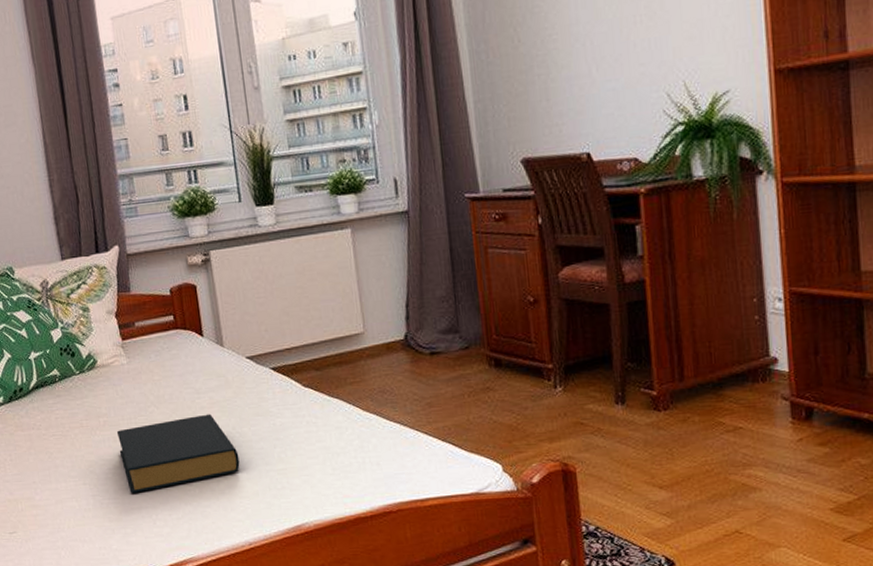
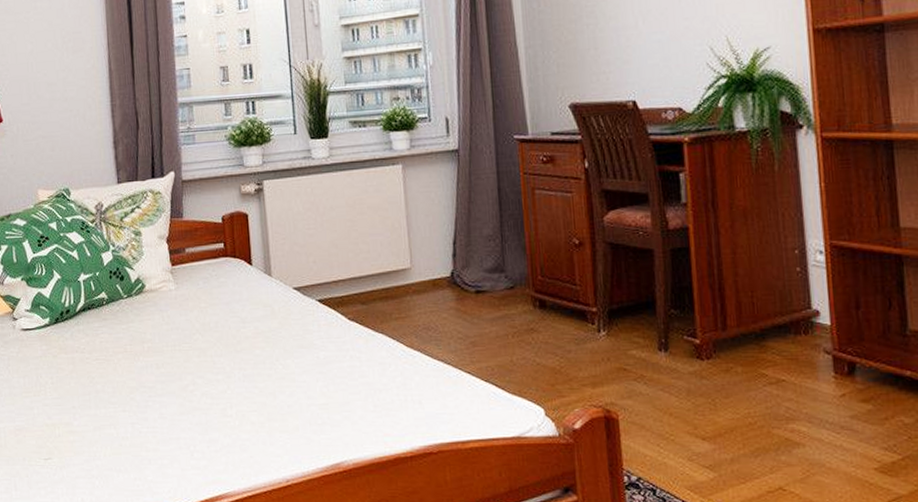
hardback book: present [116,414,240,493] -> none [160,344,282,423]

